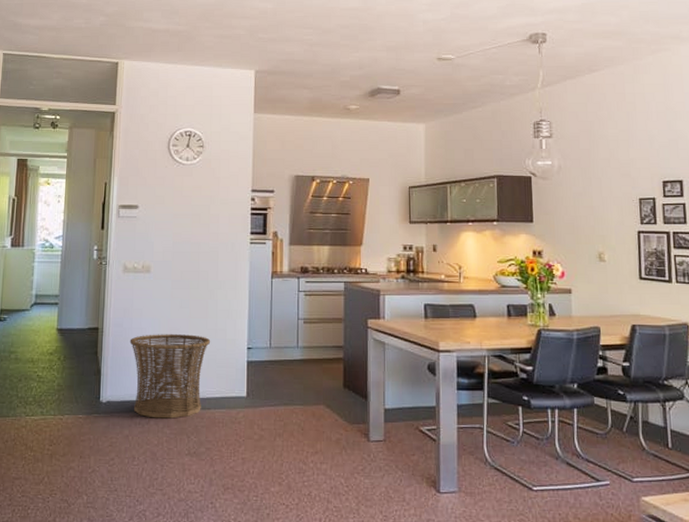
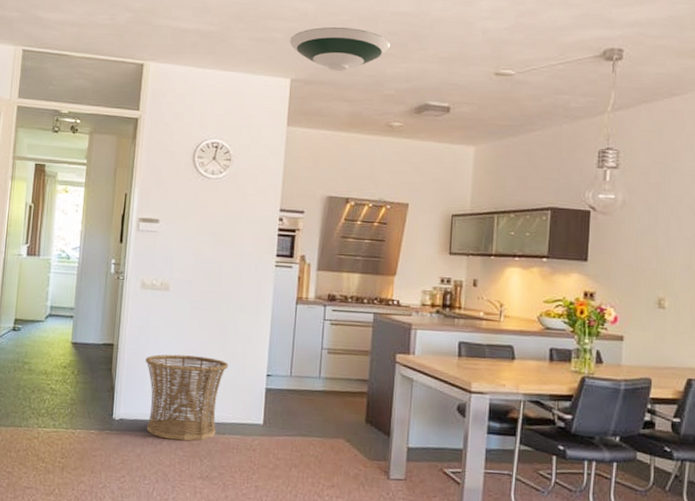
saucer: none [252,23,344,62] -> present [289,27,391,71]

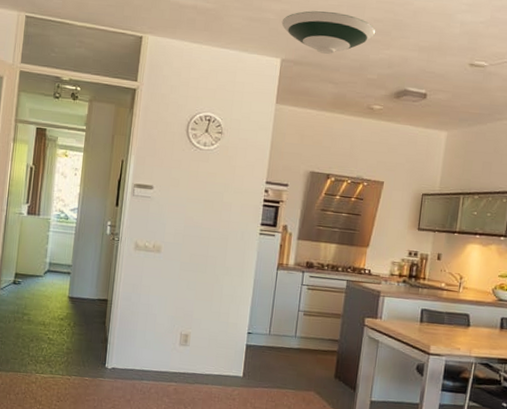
basket: present [145,354,229,441] -> none [136,310,214,390]

